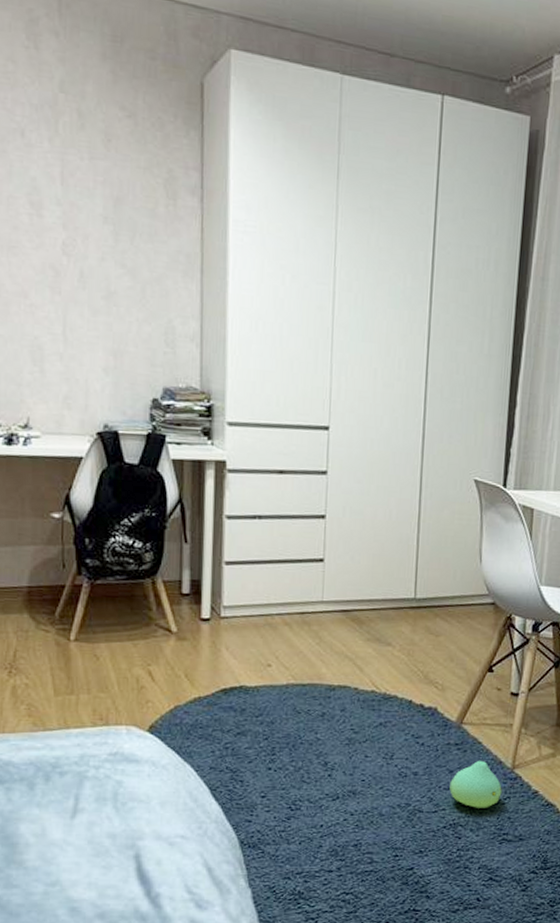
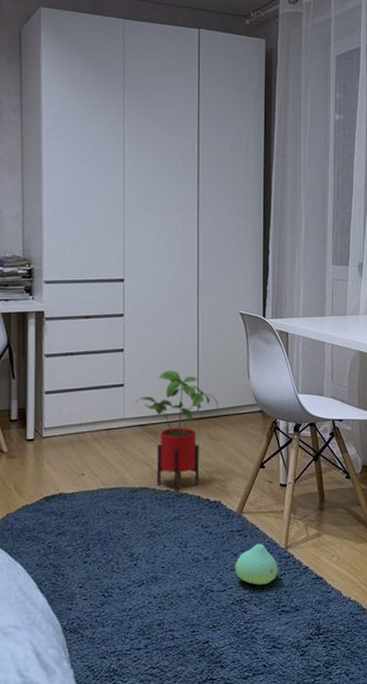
house plant: none [336,545,441,693] -> present [134,370,219,491]

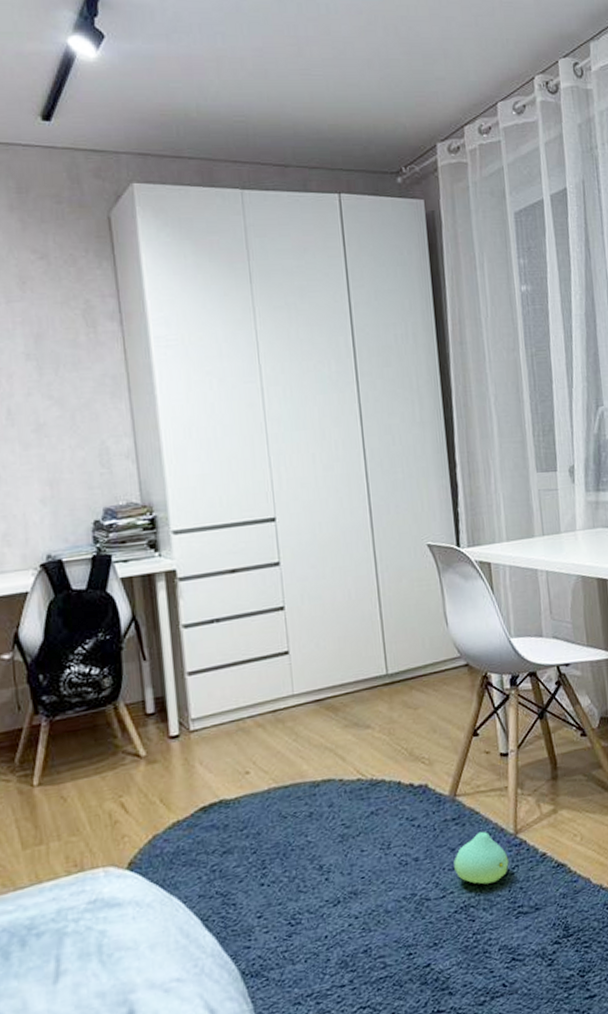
house plant: present [134,370,219,491] -> none [304,626,413,780]

